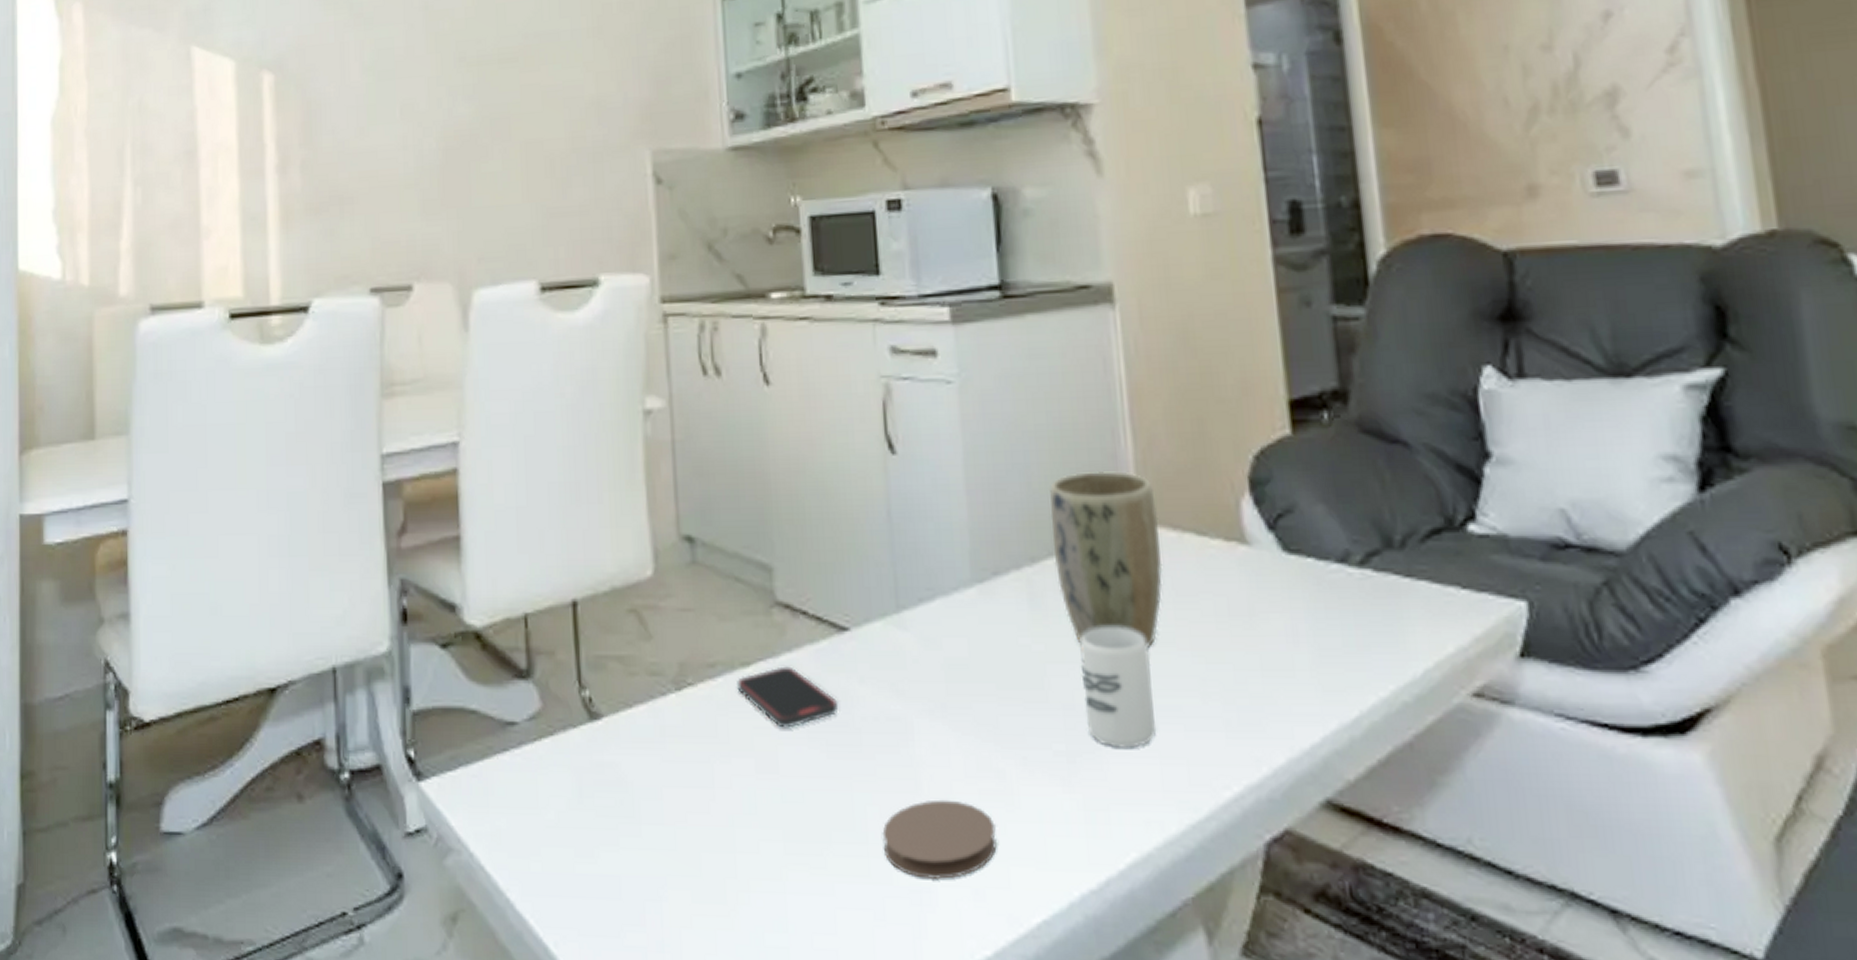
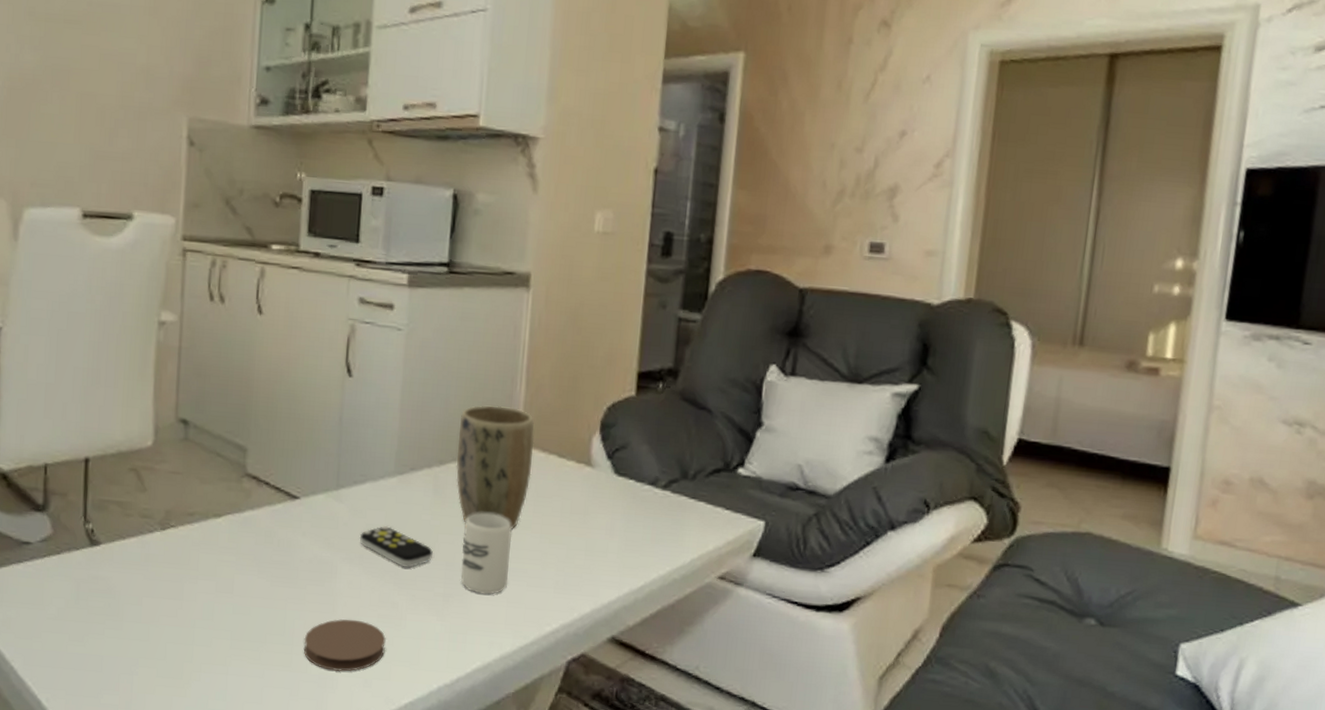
smartphone: present [737,666,837,728] -> none [209,519,283,563]
remote control: none [937,657,1042,718] -> present [359,525,433,569]

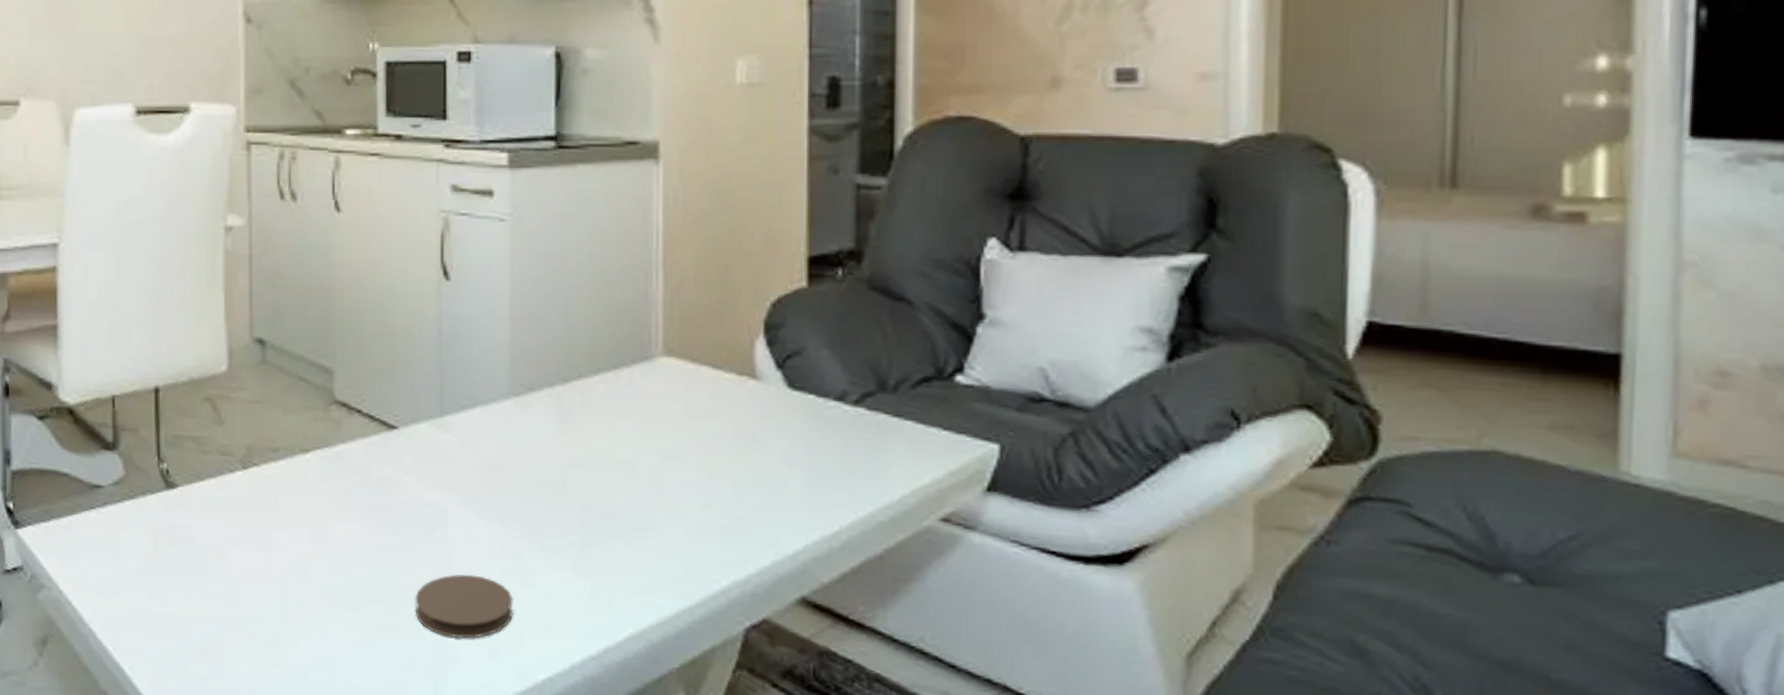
remote control: present [359,525,433,569] -> none [472,458,563,512]
plant pot: present [456,405,535,530] -> none [583,306,680,462]
cup: present [461,512,512,595] -> none [598,440,661,544]

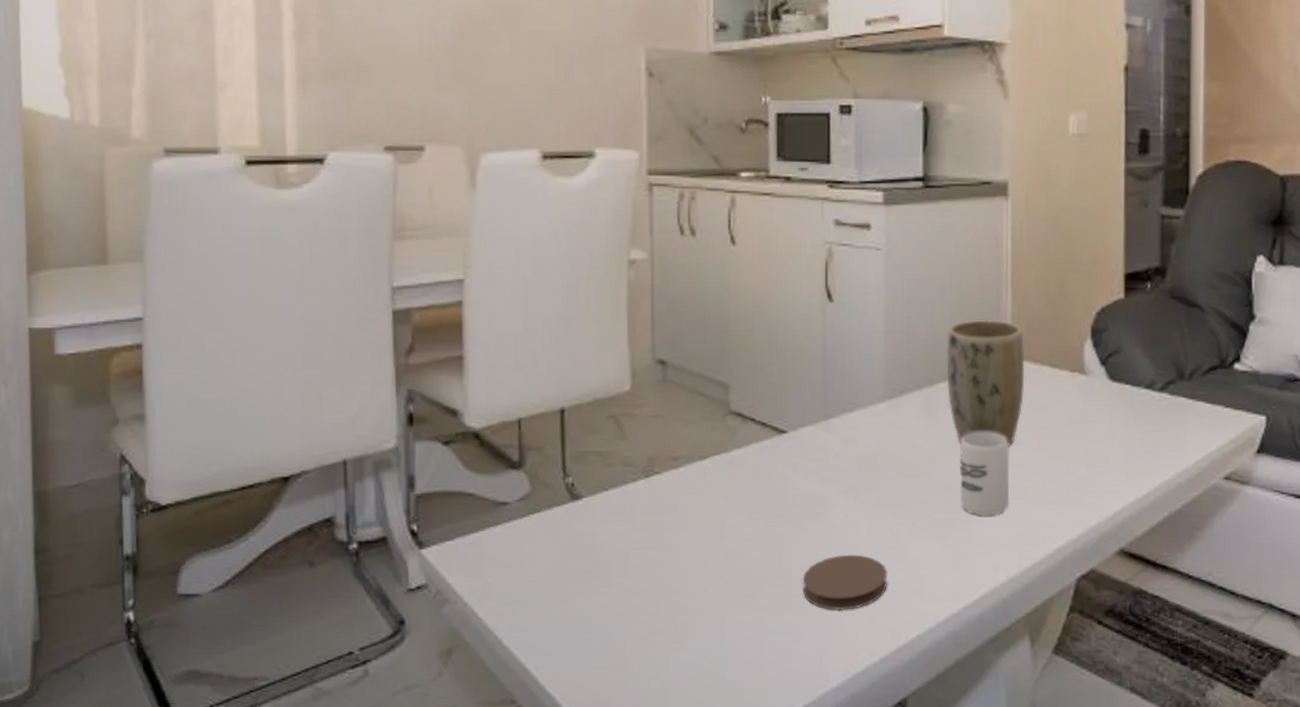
plant pot: none [583,306,680,462] -> present [946,319,1025,447]
cup: none [598,440,661,544] -> present [959,431,1010,516]

